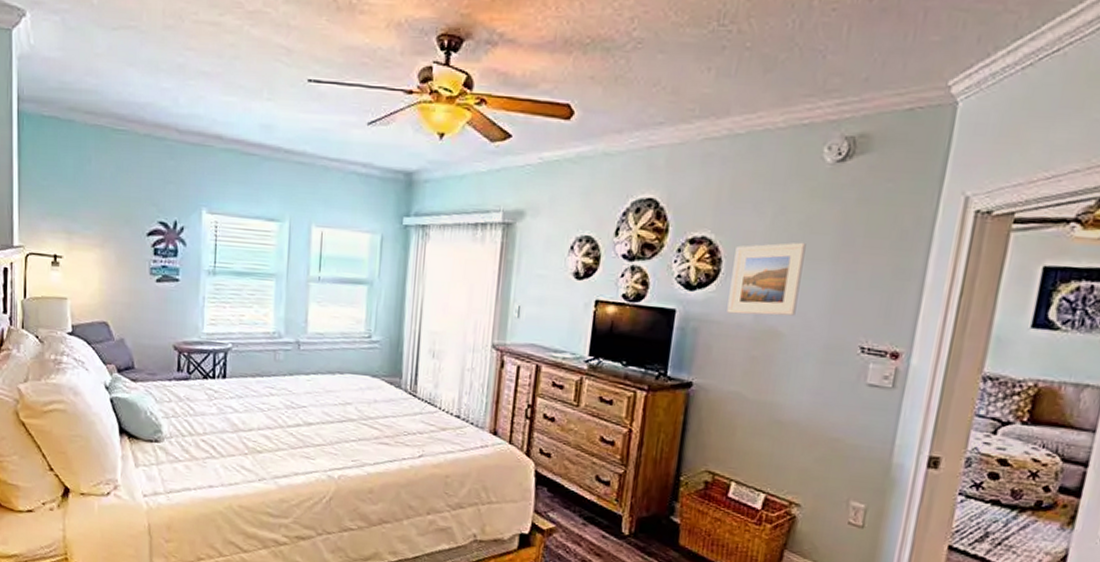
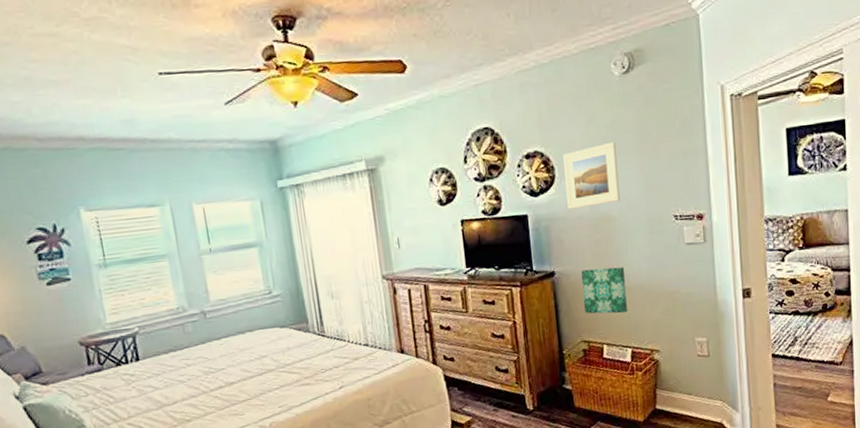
wall art: none [718,388,781,451] -> present [581,266,628,314]

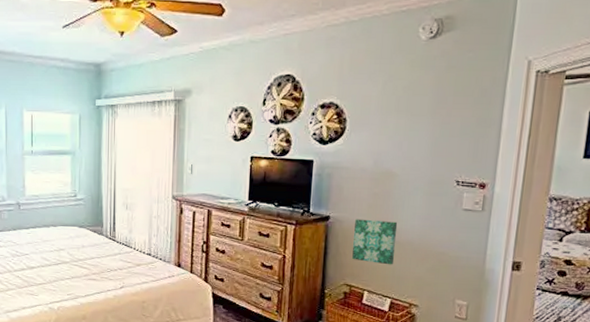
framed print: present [563,141,620,210] -> none [353,102,410,161]

